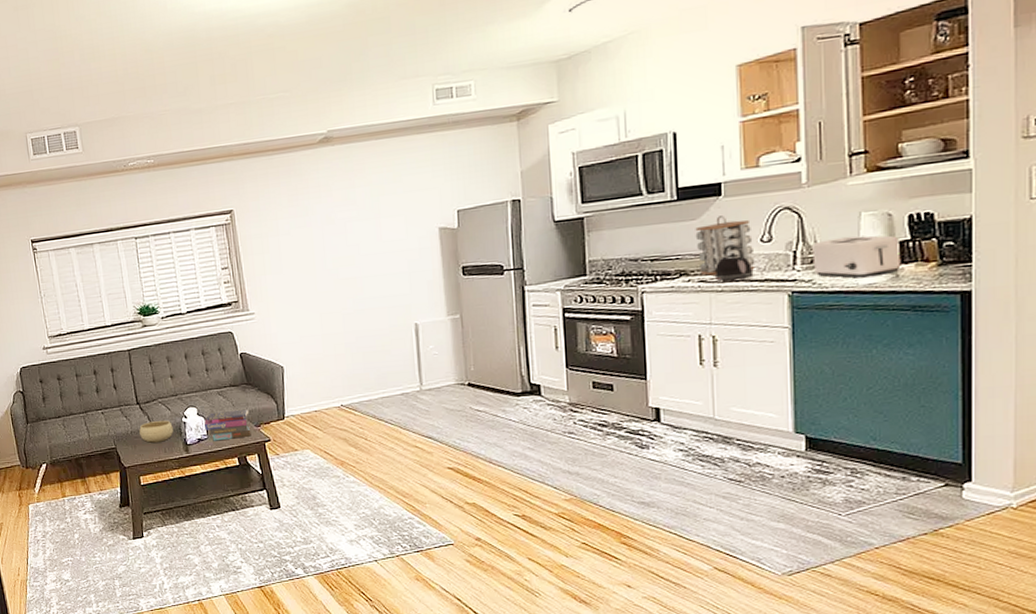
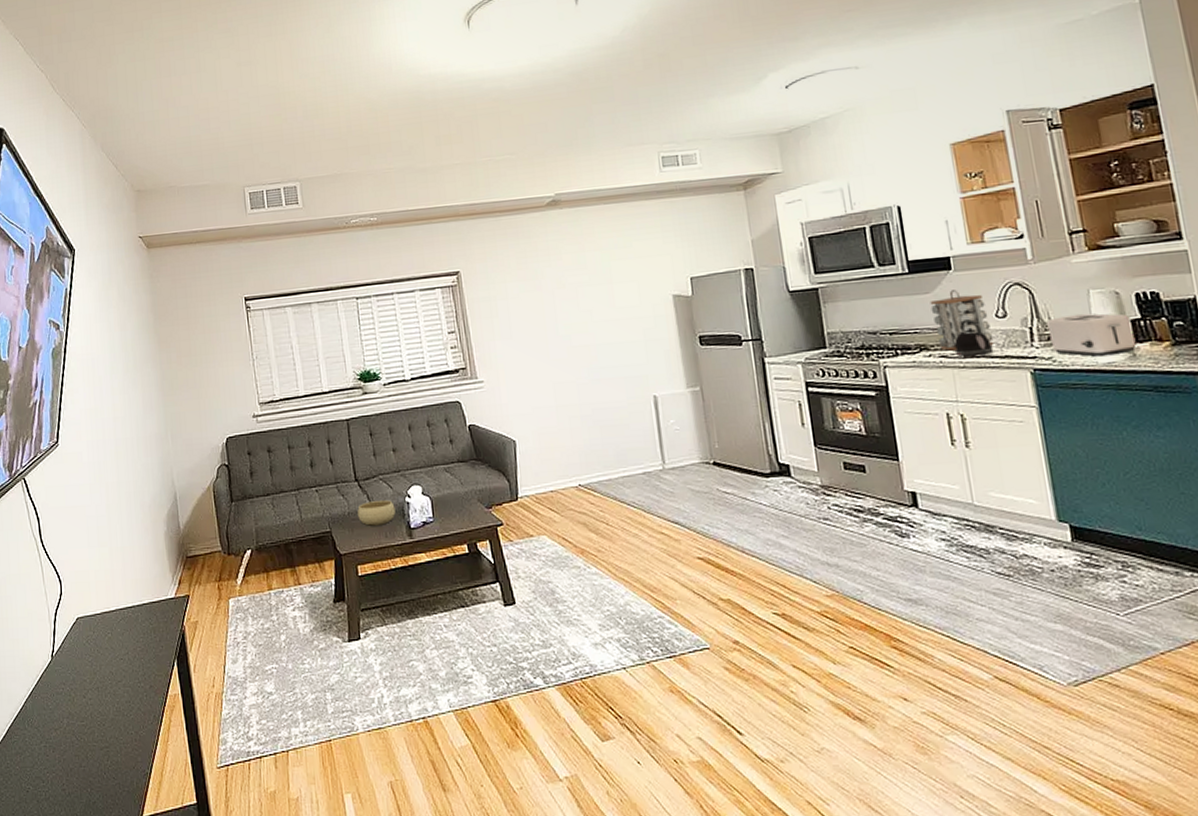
books: present [203,409,251,441] -> none [429,488,482,525]

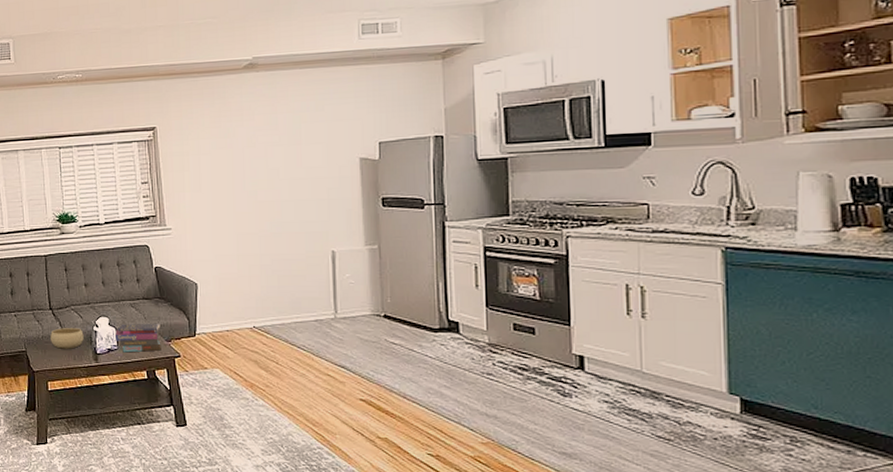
books: none [429,488,482,525] -> present [114,323,161,353]
spice rack: present [930,290,995,352] -> none [623,166,687,226]
kettle: present [954,319,994,357] -> none [644,195,685,232]
toaster: present [1046,313,1137,357] -> none [747,195,843,239]

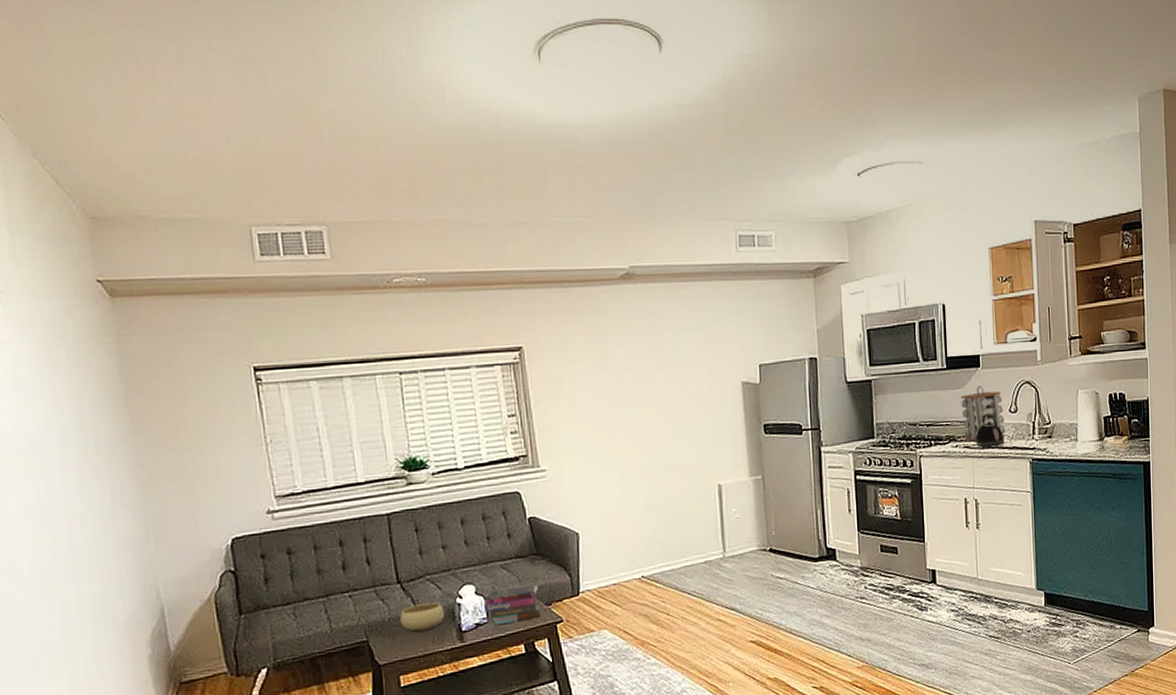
spice rack: none [623,166,687,226] -> present [961,386,1006,443]
kettle: none [644,195,685,232] -> present [976,414,1005,447]

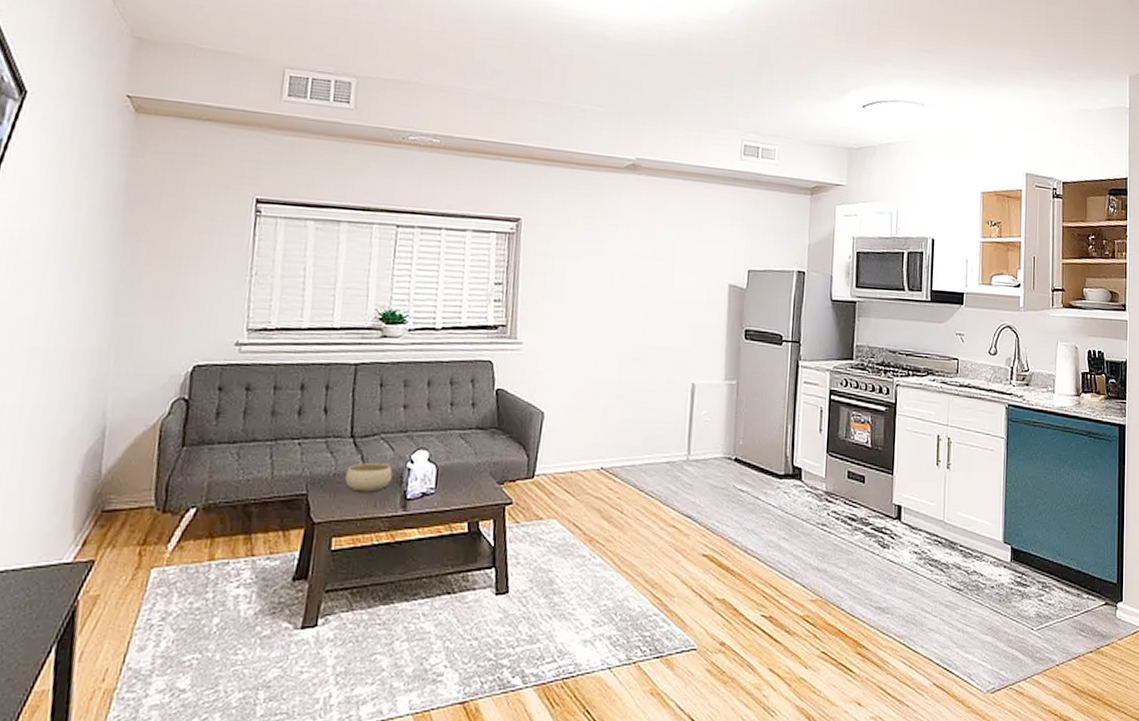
books: present [483,584,541,626] -> none [433,460,494,498]
spice rack: present [961,386,1006,443] -> none [942,323,984,380]
kettle: present [976,414,1005,447] -> none [954,352,982,386]

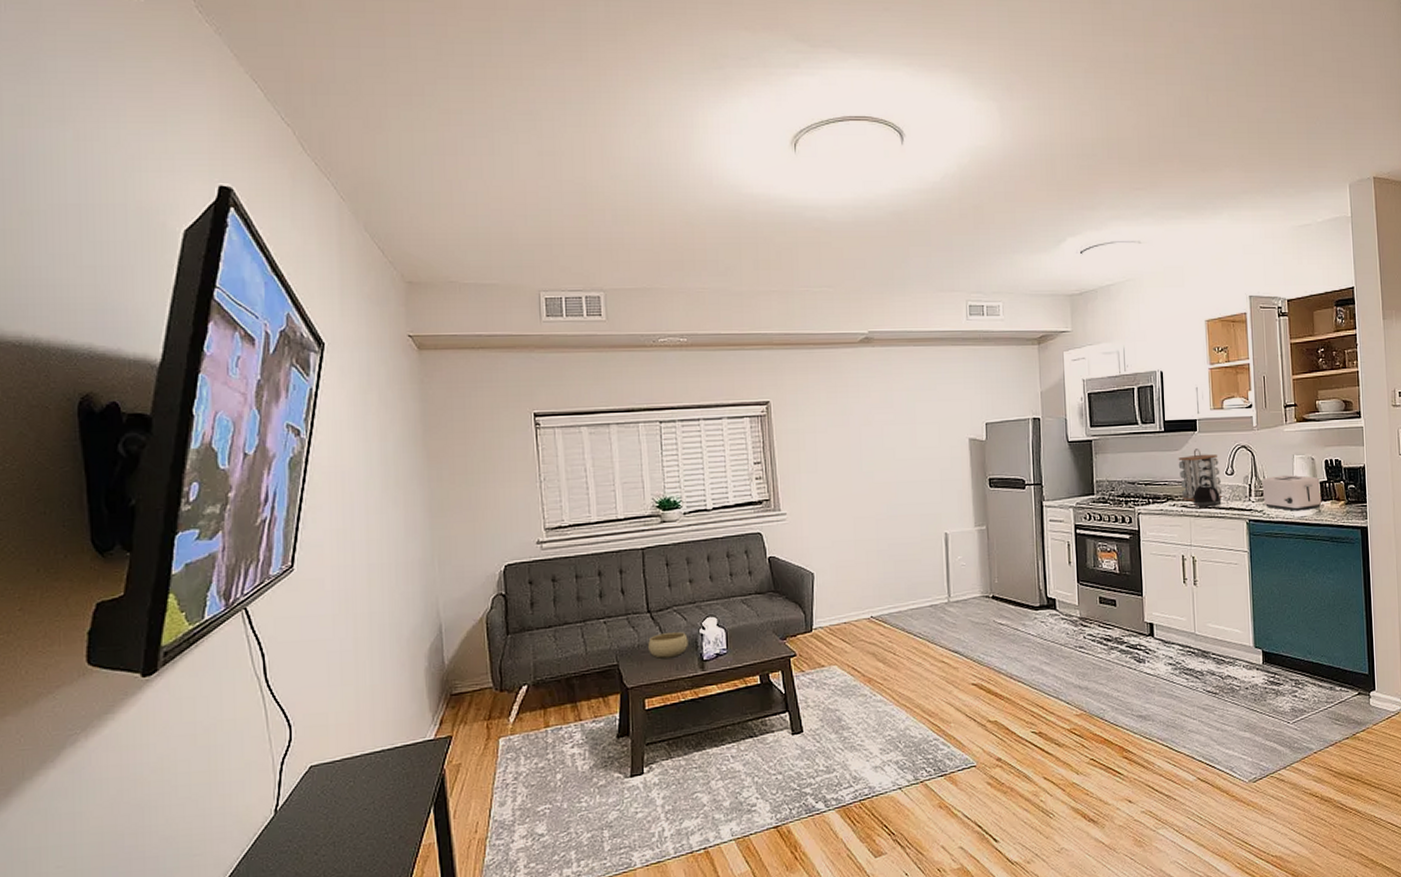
spice rack: none [942,323,984,380] -> present [1178,449,1223,503]
kettle: none [954,352,982,386] -> present [1193,475,1222,507]
toaster: none [1024,361,1082,401] -> present [1262,474,1322,511]

